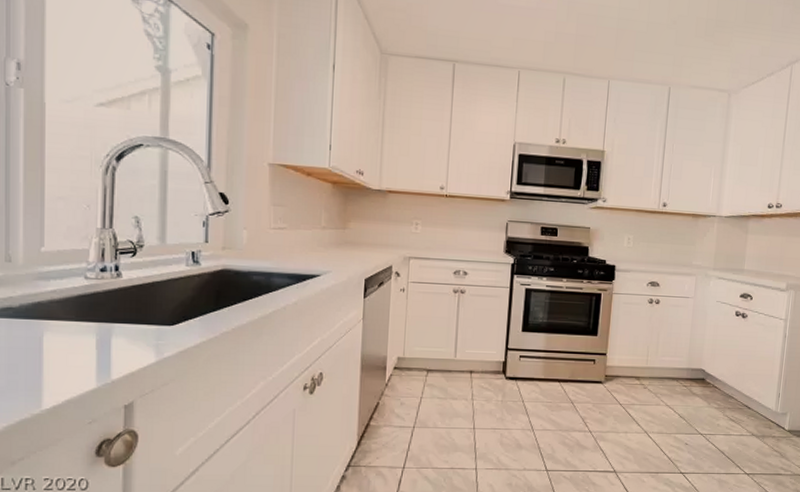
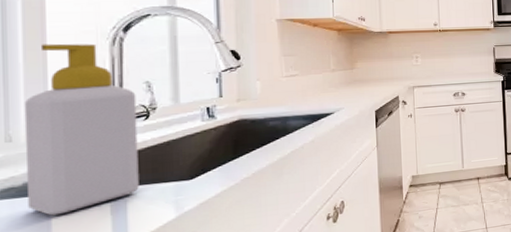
soap bottle: none [22,165,125,341] -> present [24,43,139,216]

